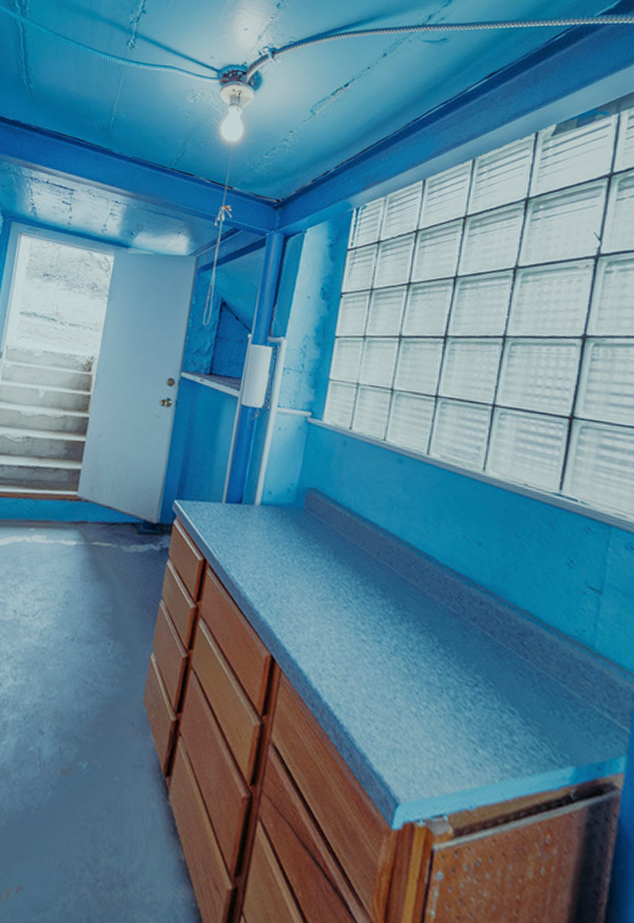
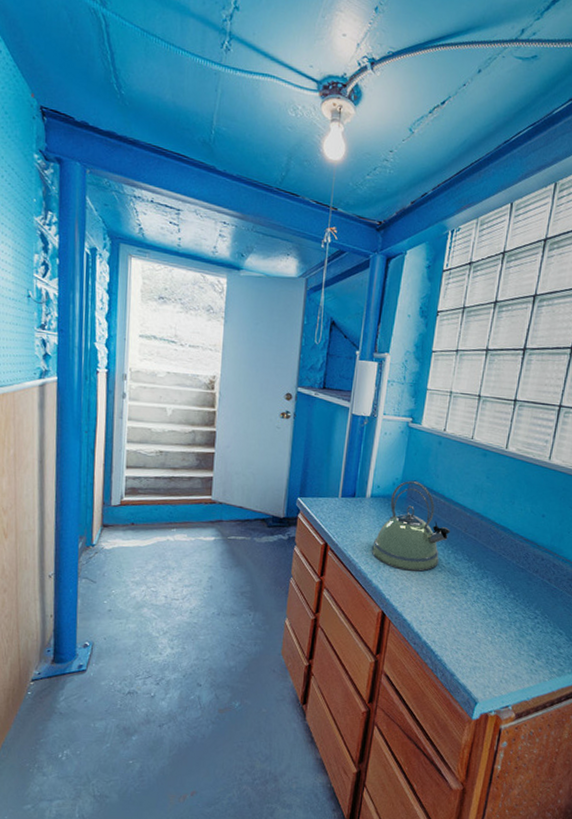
kettle: none [259,488,358,606] -> present [371,481,450,572]

